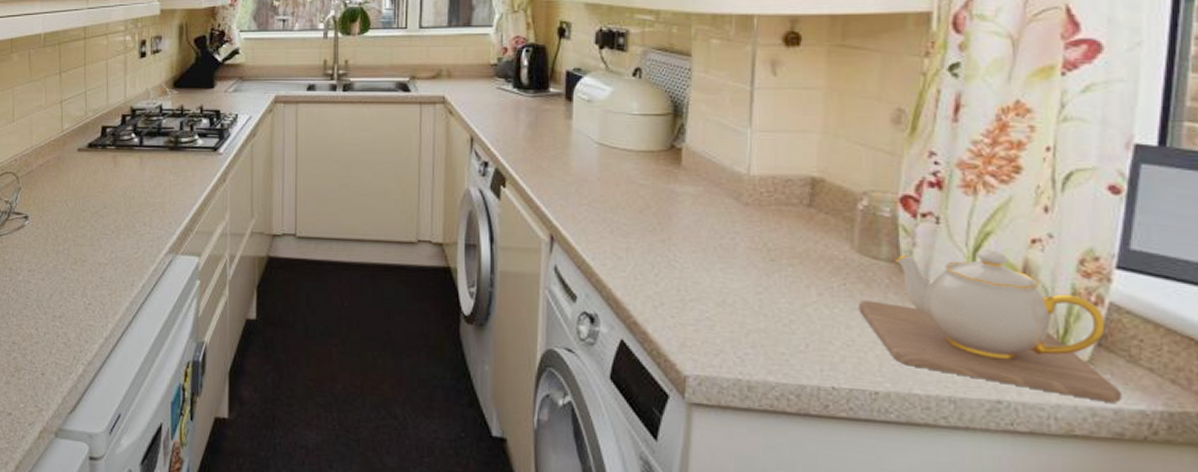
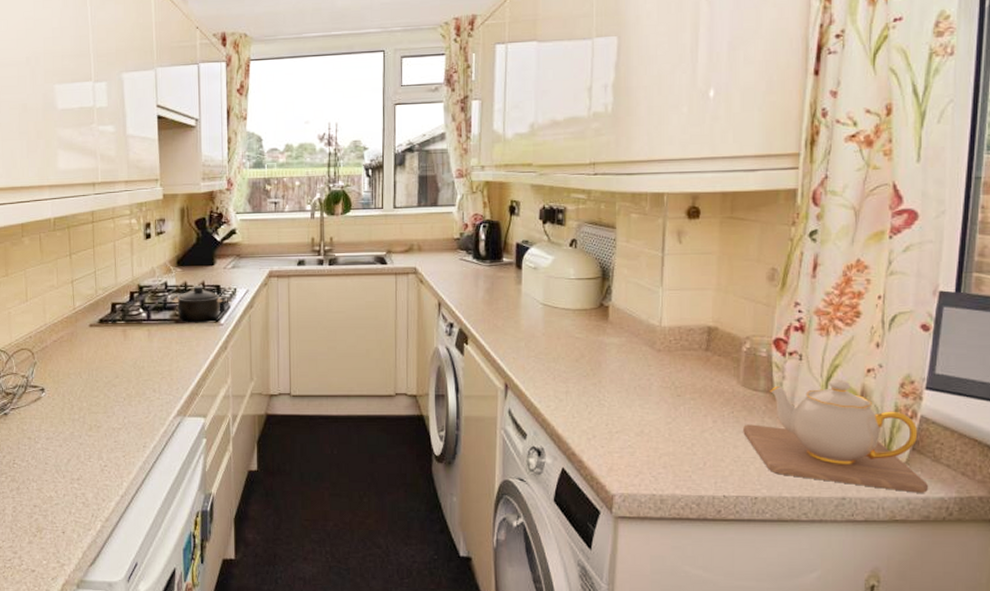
saucepan: none [165,110,227,150] -> present [170,286,227,322]

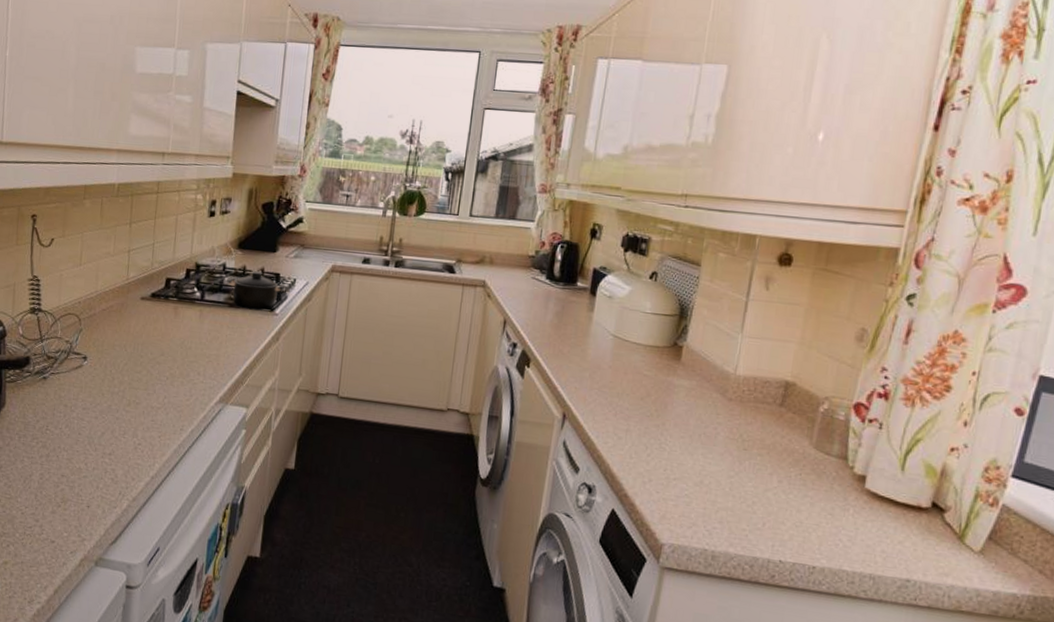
teapot: present [743,379,928,493] -> none [809,452,1001,587]

